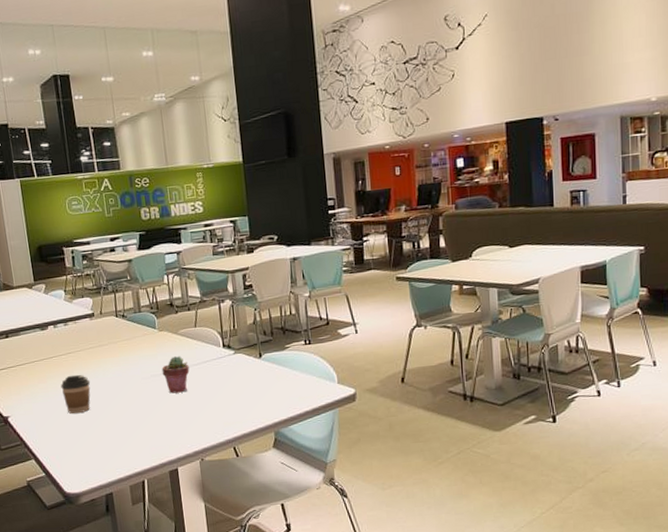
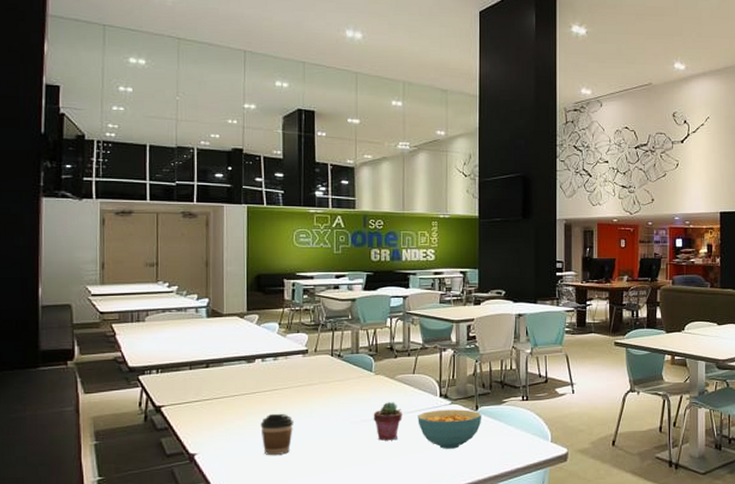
cereal bowl: none [204,358,267,398] -> present [417,409,482,449]

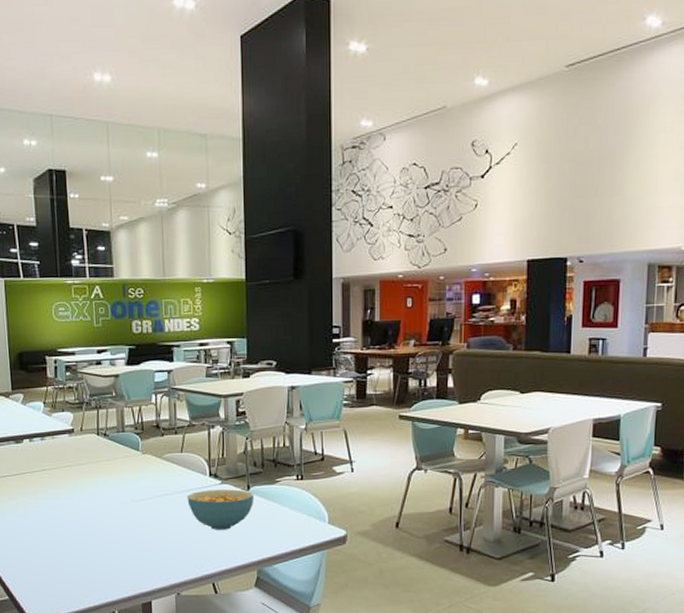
coffee cup: present [260,413,294,456] -> none [32,493,65,536]
potted succulent: present [373,402,402,441] -> none [142,482,172,521]

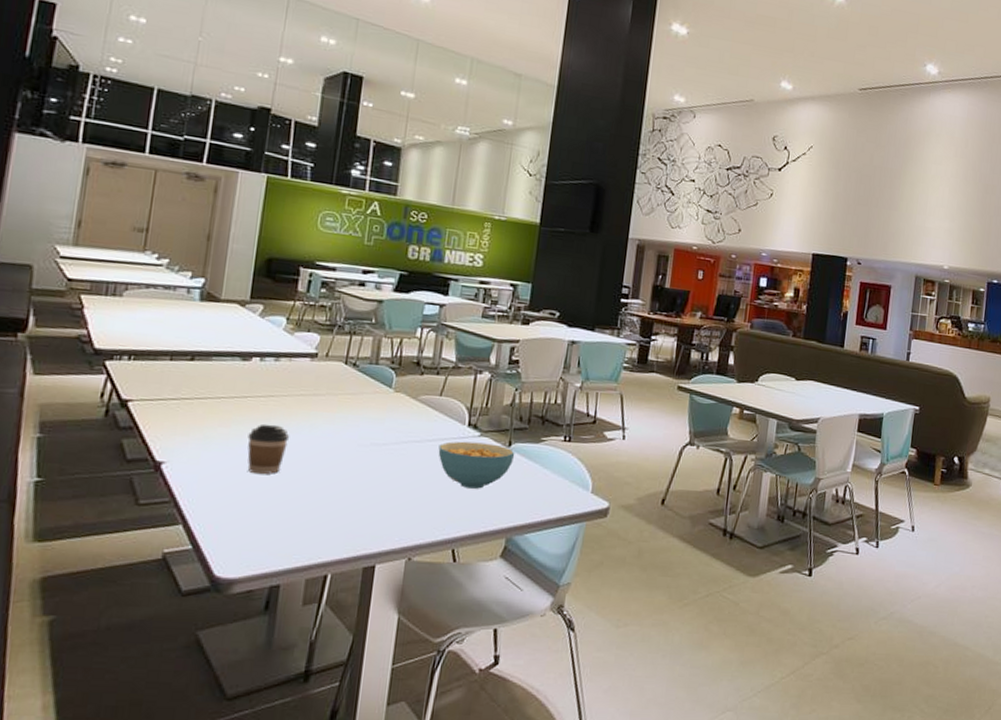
coffee cup: none [32,493,65,536] -> present [247,423,290,475]

